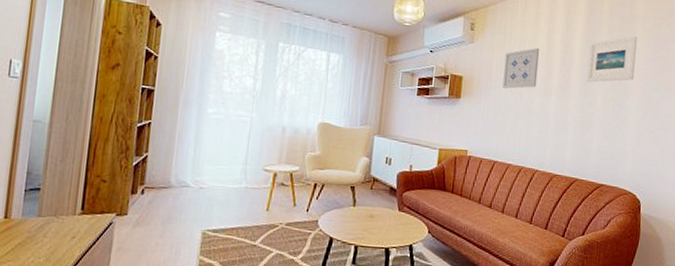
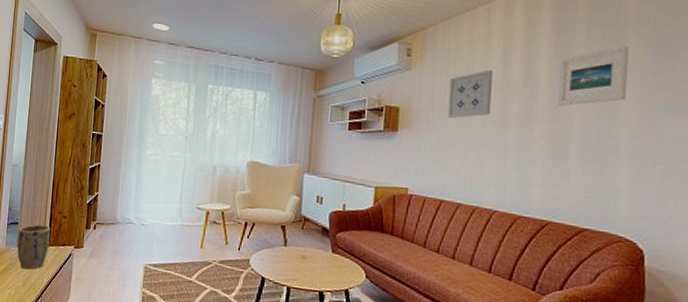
plant pot: none [38,190,84,243] -> present [17,224,50,270]

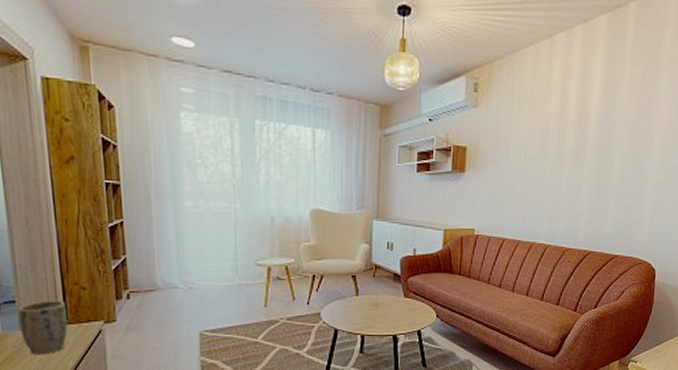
wall art: present [447,69,494,118] -> none [511,108,553,158]
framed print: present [557,46,629,106] -> none [603,88,662,145]

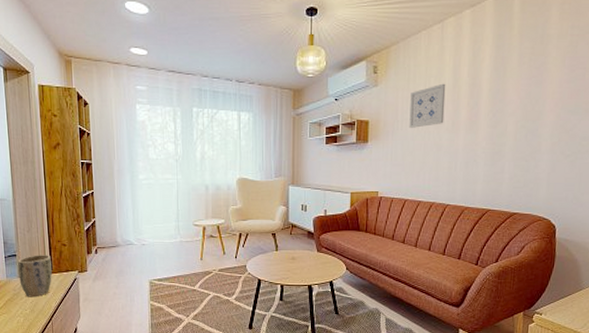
wall art: none [511,108,553,158] -> present [409,83,446,128]

